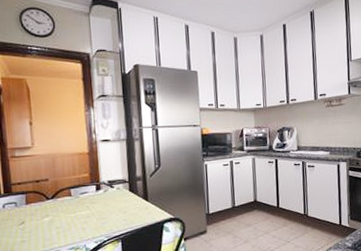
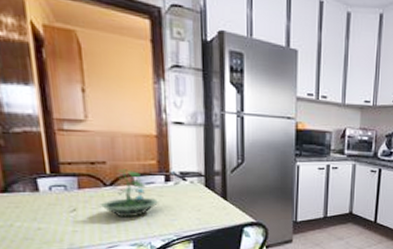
terrarium: none [43,183,92,226] -> present [99,169,159,218]

